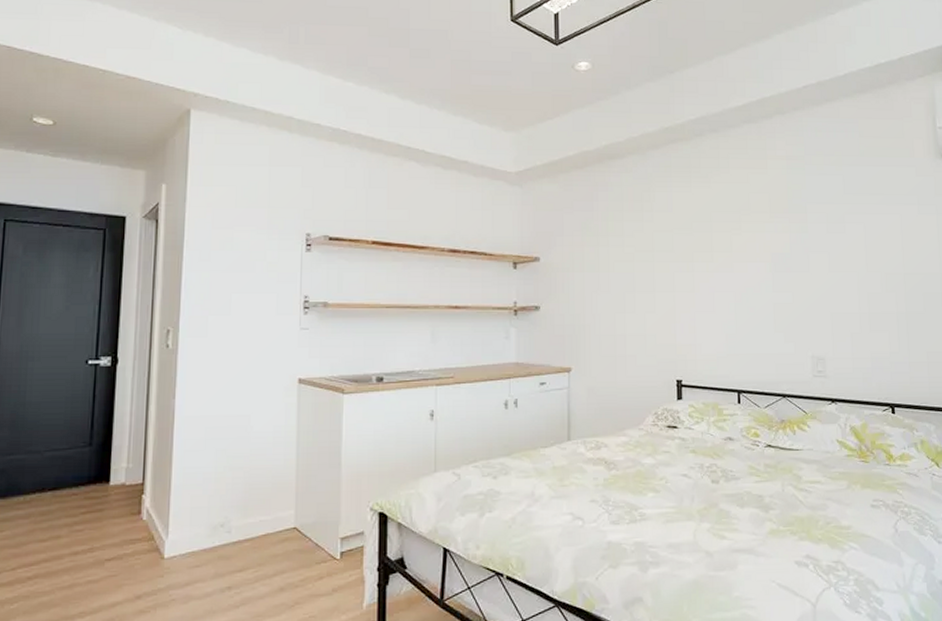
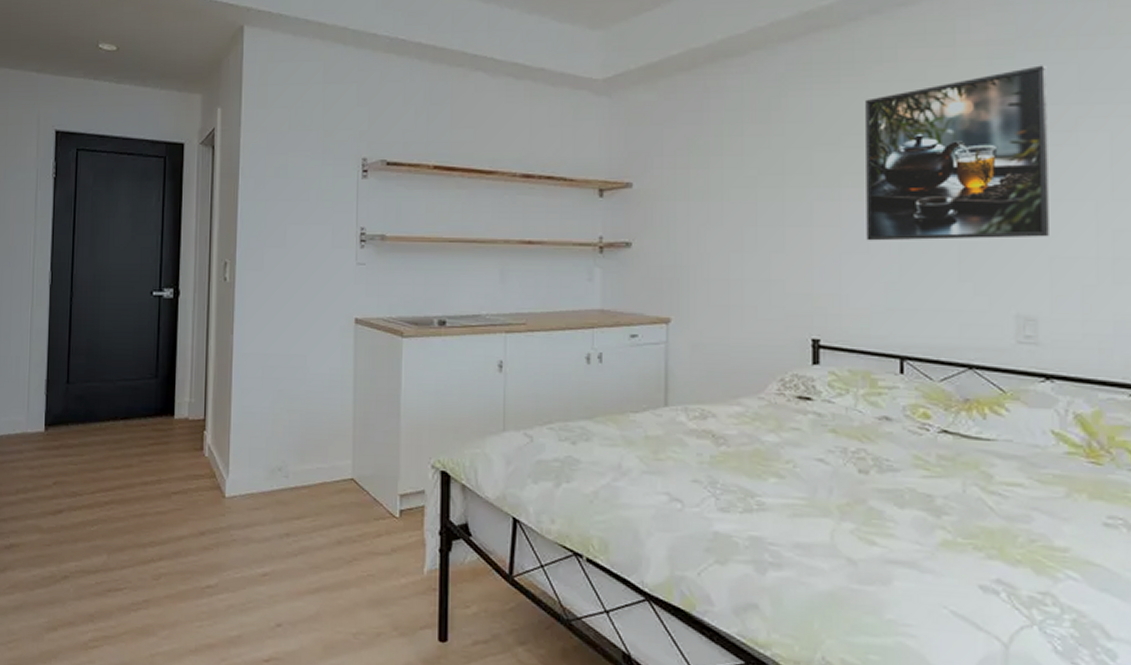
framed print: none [709,175,830,303] -> present [866,65,1049,241]

